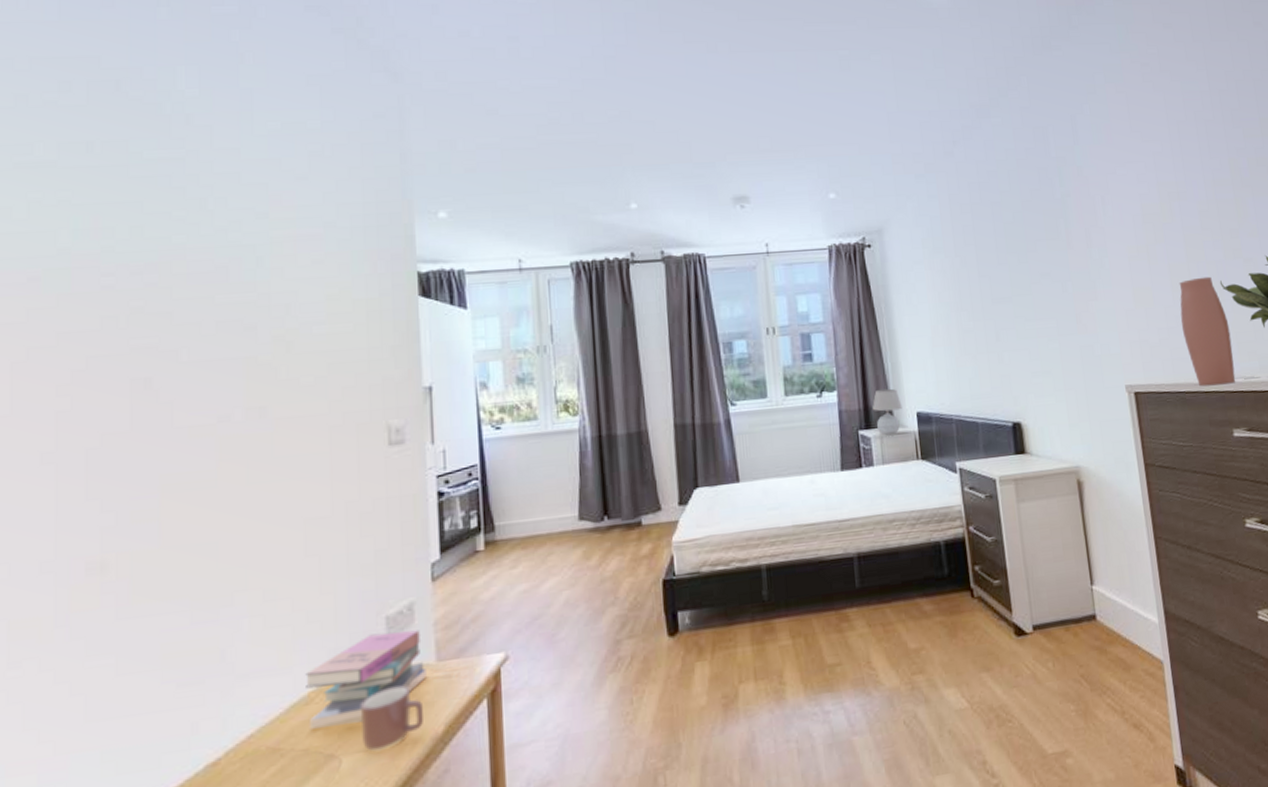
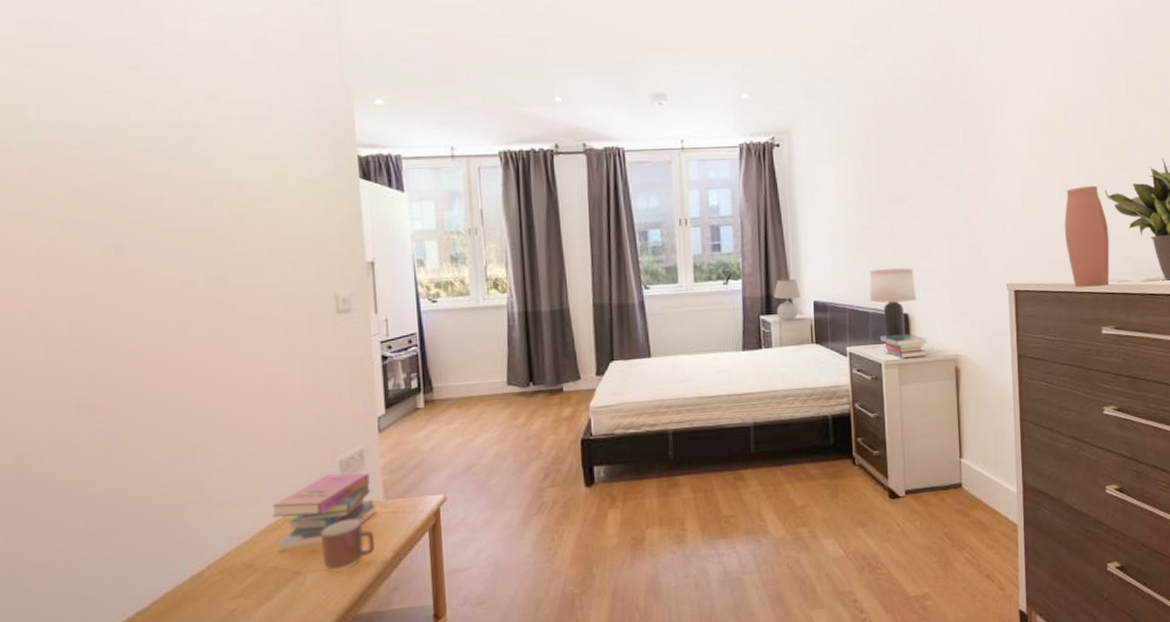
table lamp: none [975,372,1030,457] -> present [869,268,917,344]
books: none [991,444,1045,473] -> present [879,333,928,359]

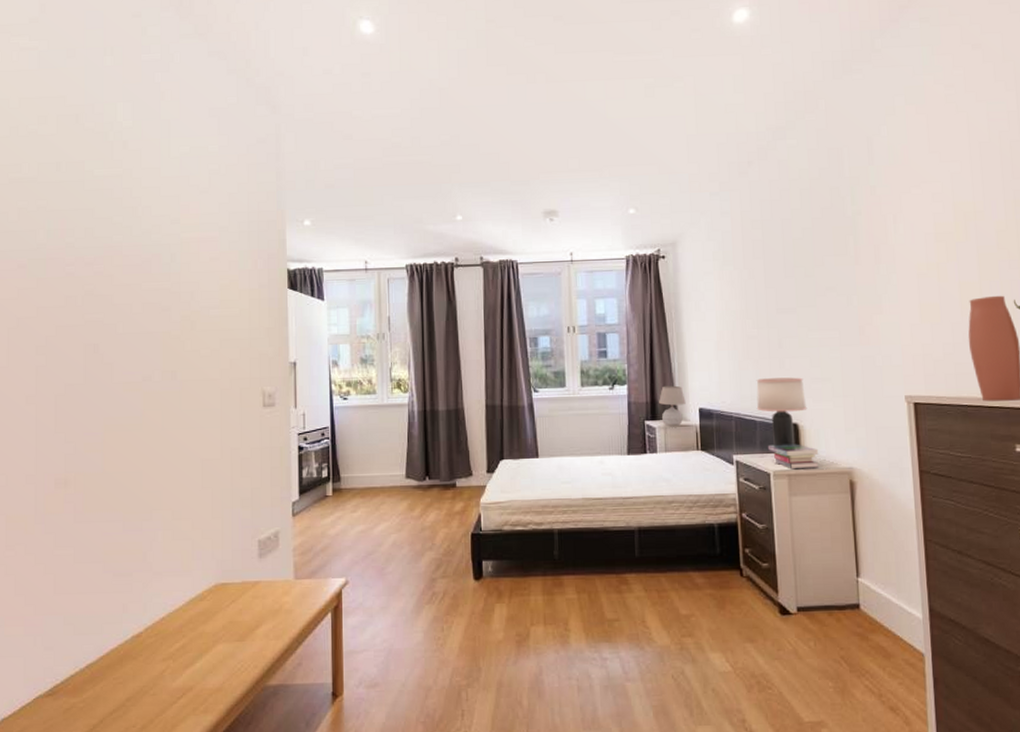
books: present [272,473,376,551] -> none [201,552,287,619]
mug: present [320,518,376,571] -> none [238,594,285,643]

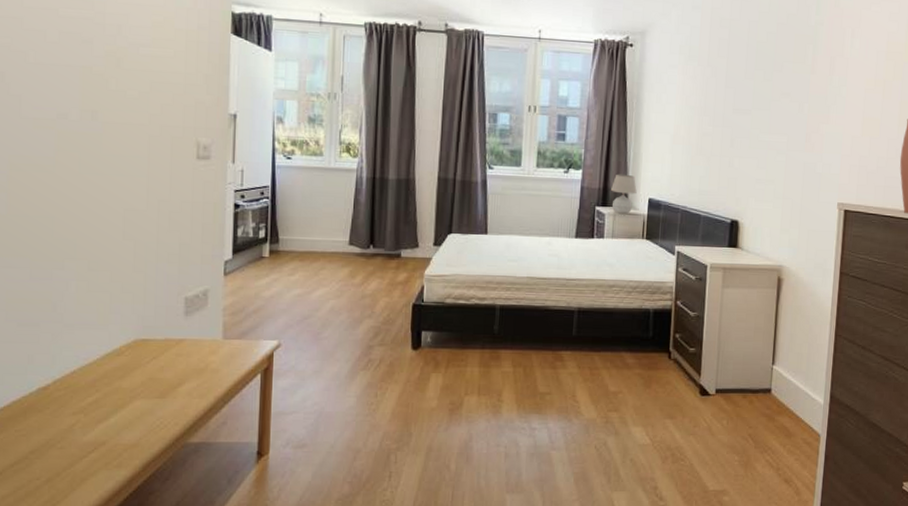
table lamp: present [756,377,807,453] -> none [702,175,749,247]
books: present [767,444,819,470] -> none [708,238,754,264]

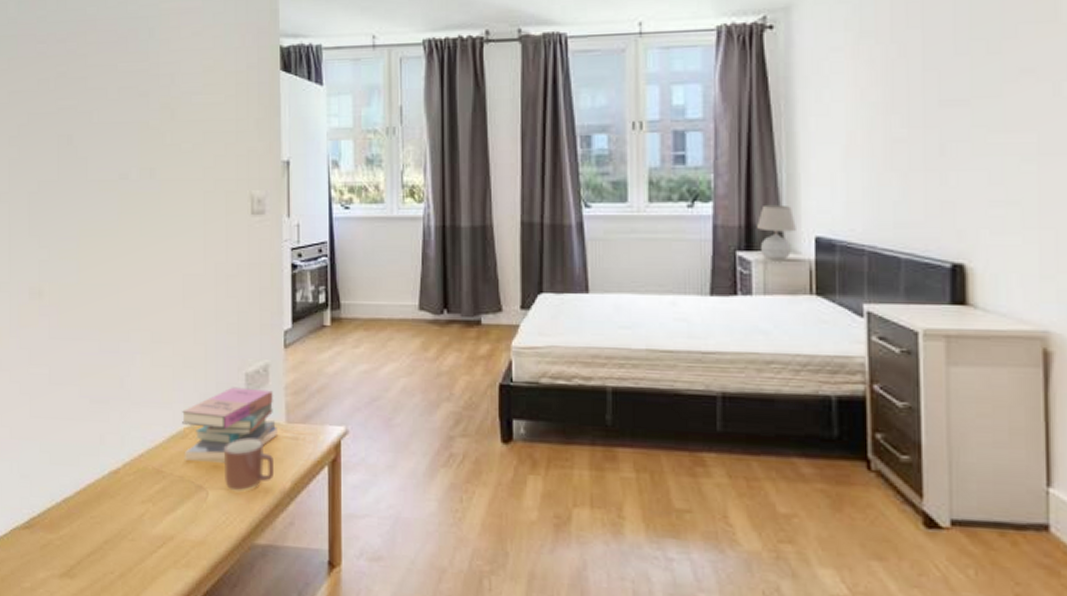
books: none [118,309,214,375] -> present [182,387,277,463]
mug: none [160,353,210,400] -> present [223,438,275,493]

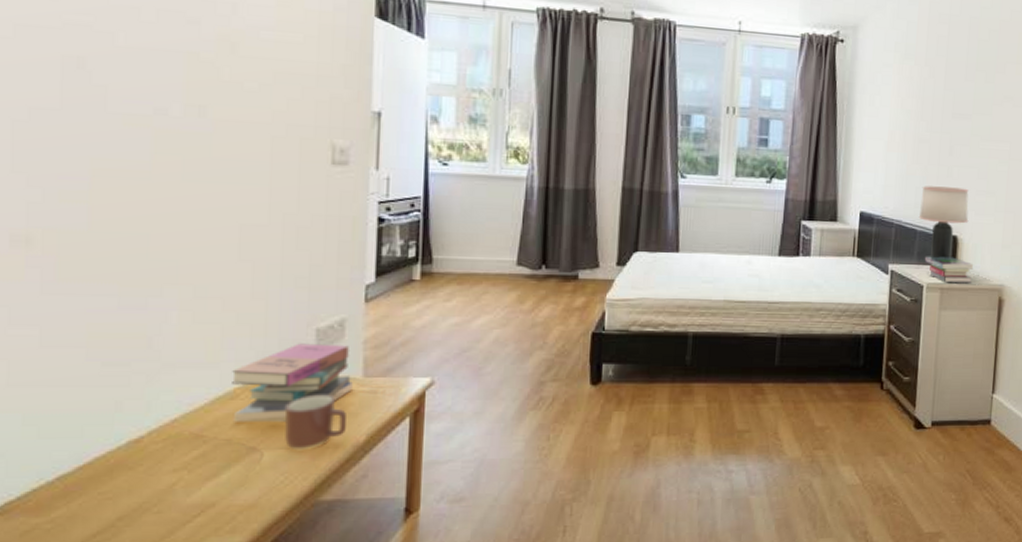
table lamp: present [757,204,796,262] -> none [819,184,847,230]
table lamp: none [901,199,981,305] -> present [918,186,969,265]
books: none [916,292,996,329] -> present [924,256,974,284]

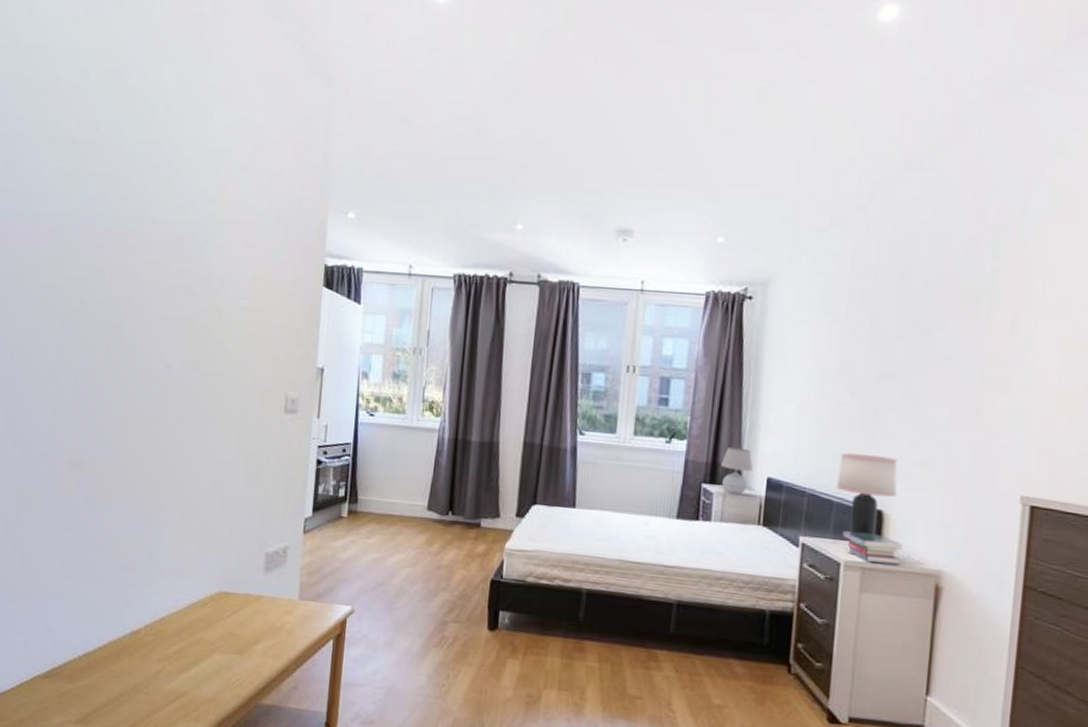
books: present [232,343,353,422] -> none [202,564,291,631]
mug: present [284,394,348,451] -> none [238,610,285,658]
table lamp: none [819,184,847,230] -> present [721,446,753,495]

